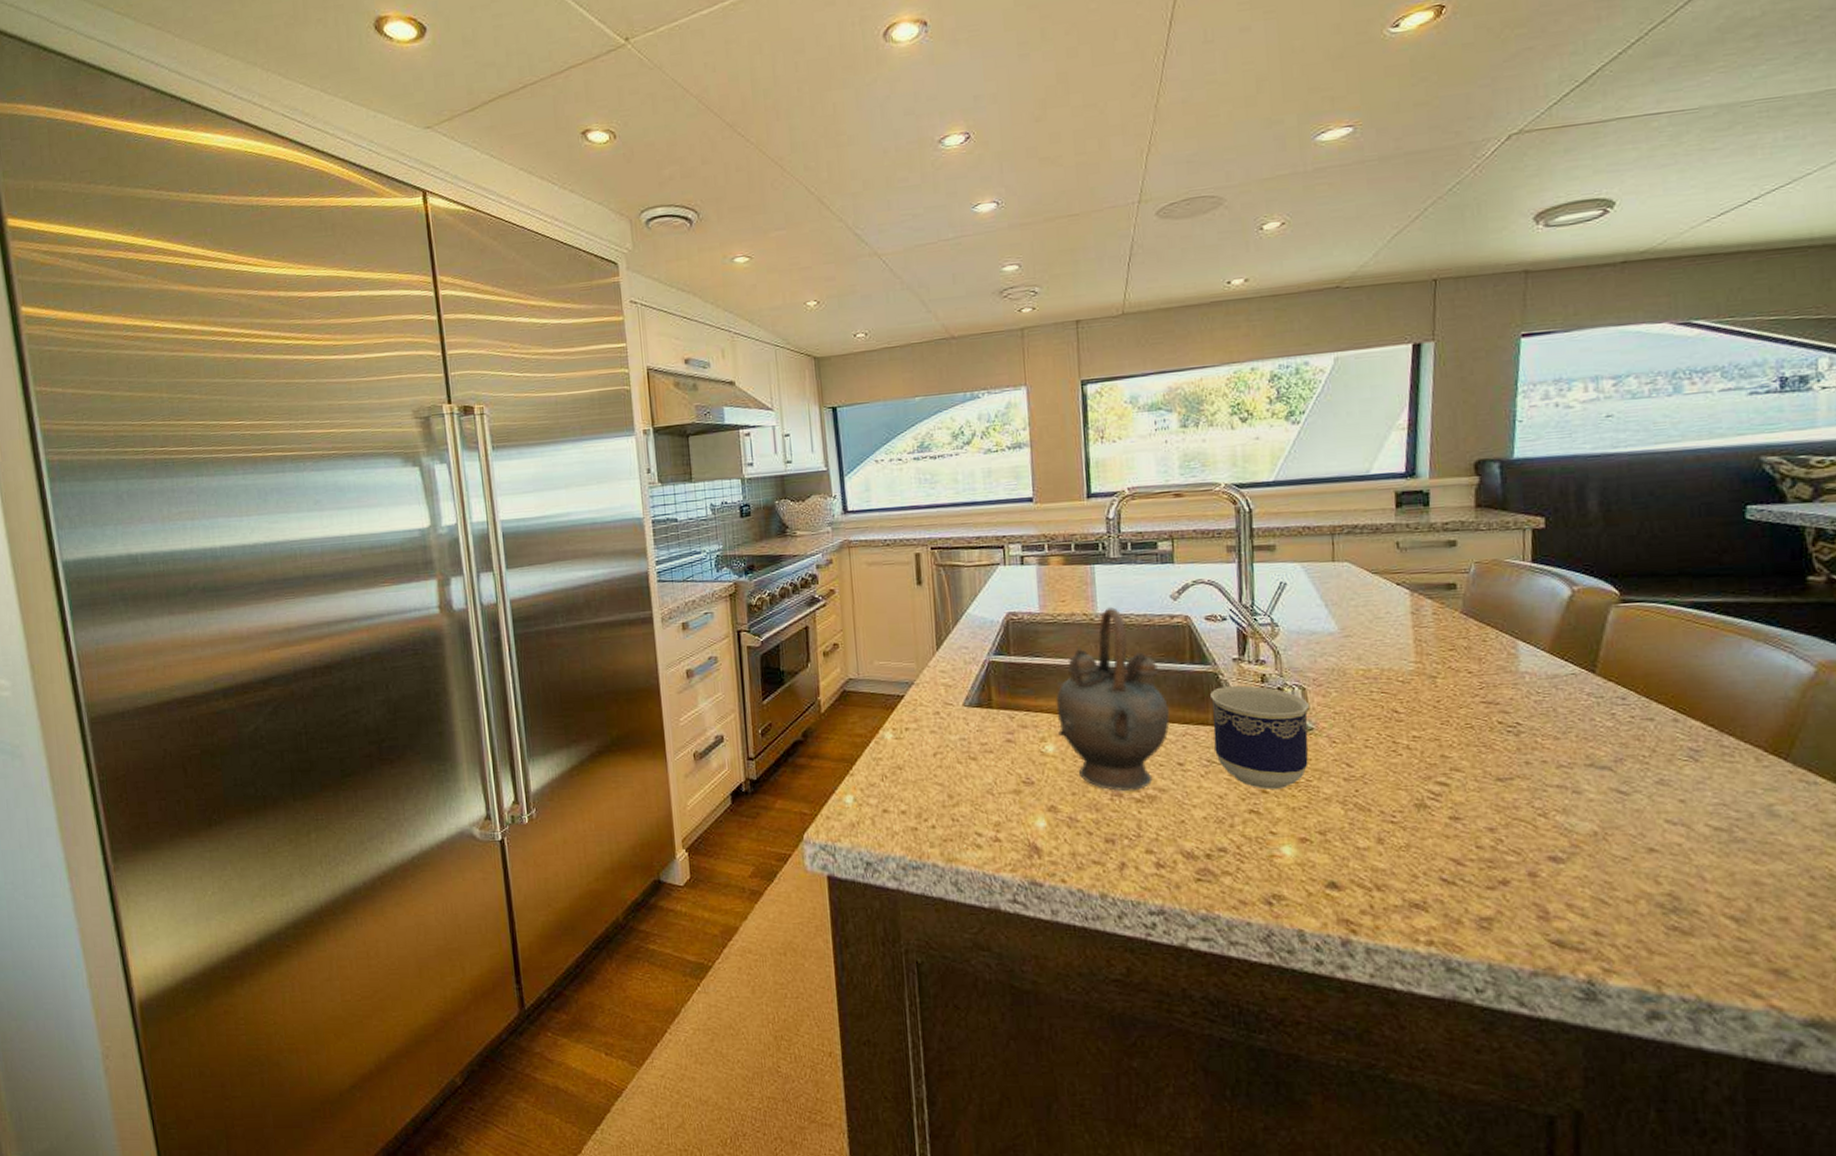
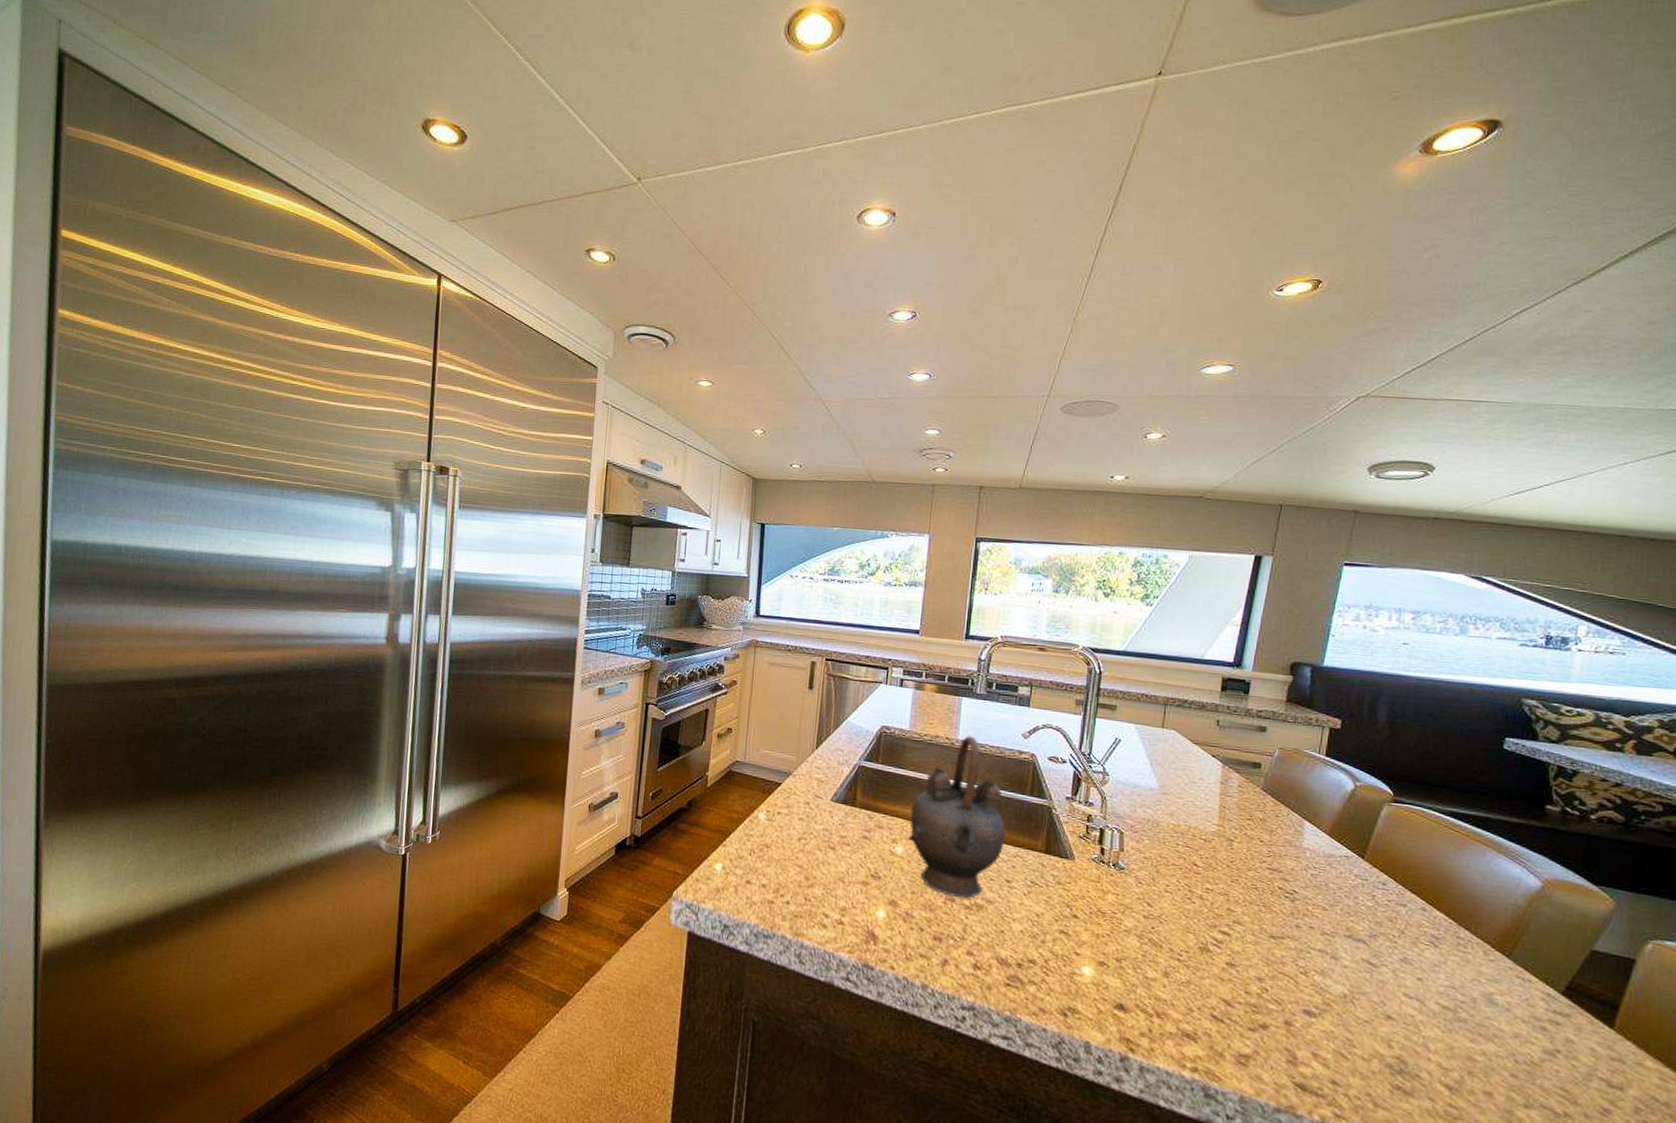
cup: present [1210,685,1310,789] -> none [1039,820,1125,916]

